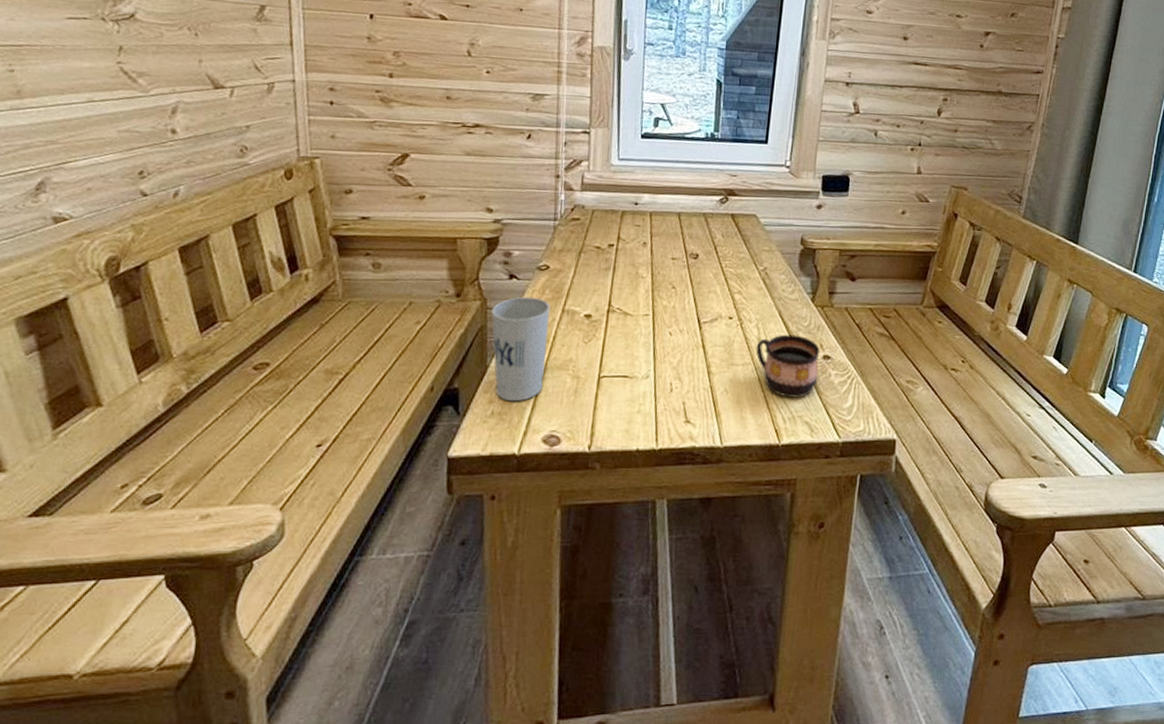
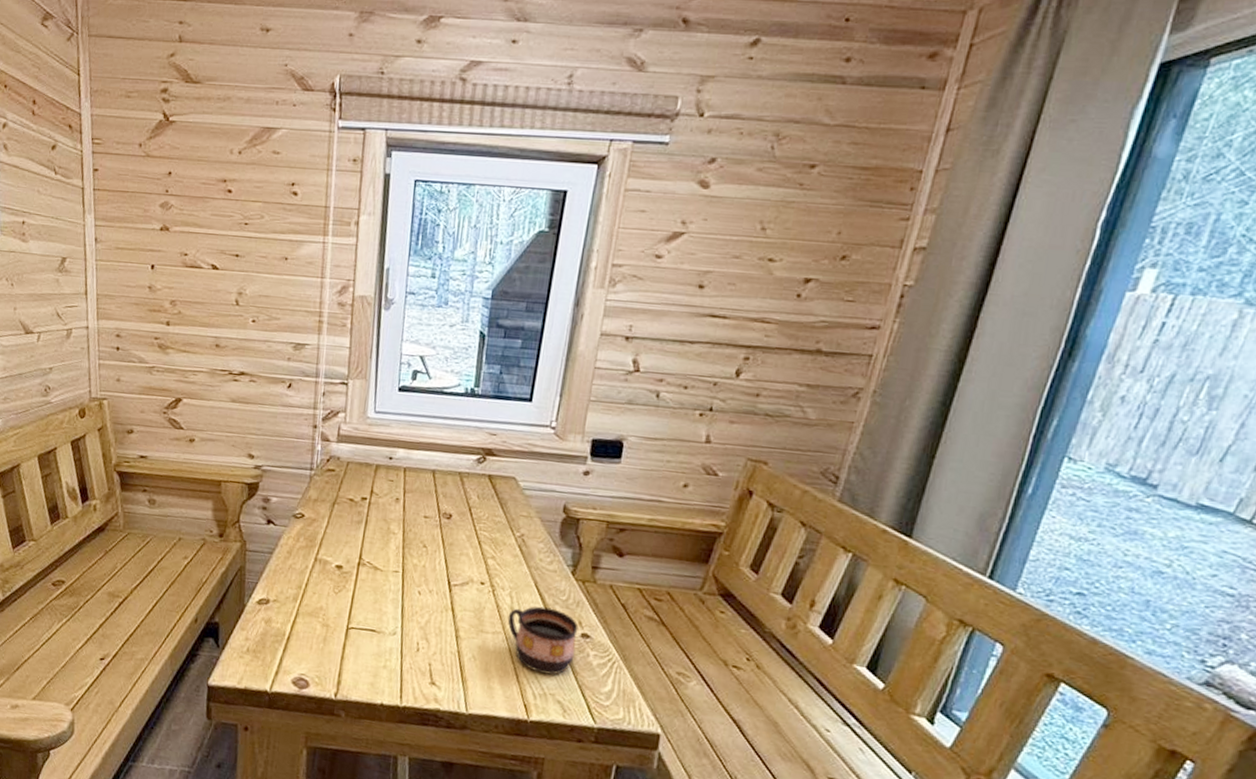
cup: present [491,296,551,402] -> none [250,542,304,642]

